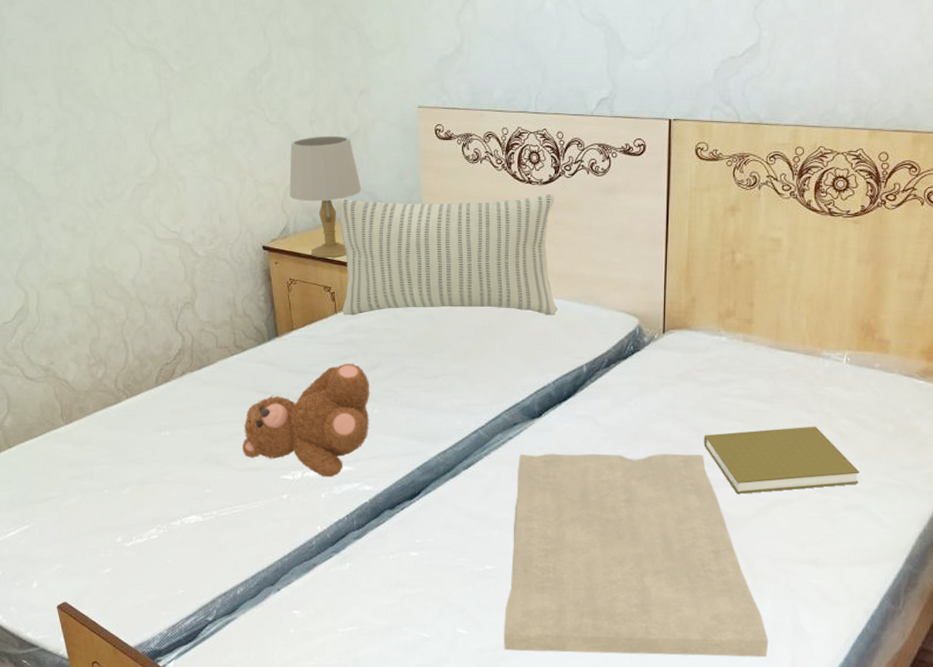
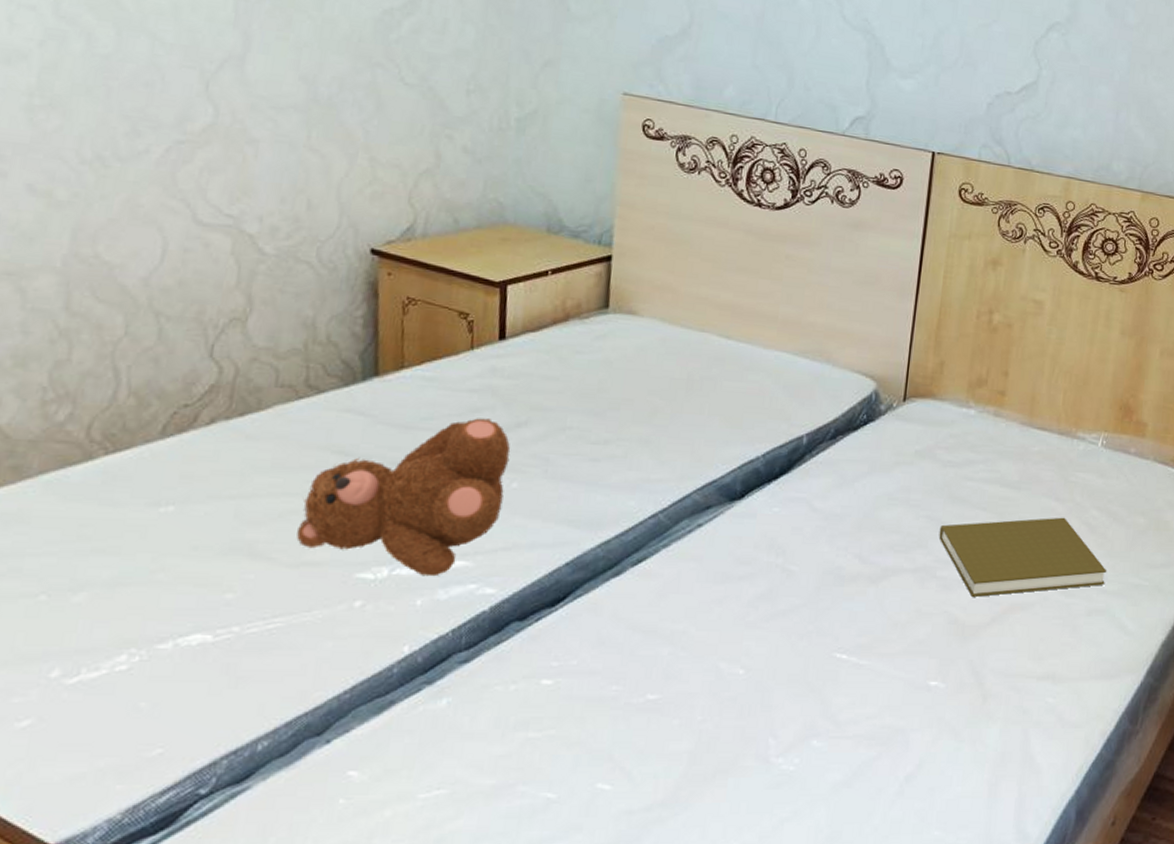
table lamp: present [289,135,362,258] -> none [422,110,531,275]
pillow: present [335,194,557,316] -> none [482,196,789,371]
towel: present [503,453,769,658] -> none [661,546,994,810]

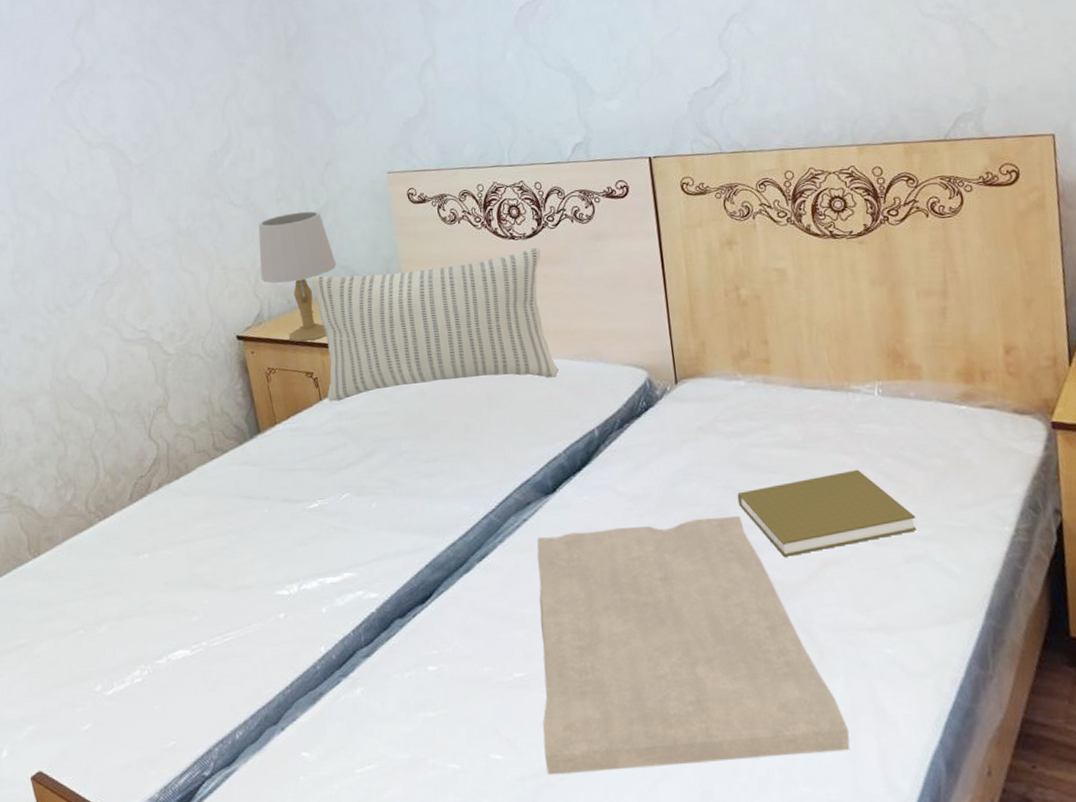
teddy bear: present [296,418,511,577] -> none [230,454,368,589]
table lamp: none [422,110,531,275] -> present [258,210,337,342]
pillow: none [482,196,789,371] -> present [310,248,559,402]
towel: none [661,546,994,810] -> present [536,516,850,776]

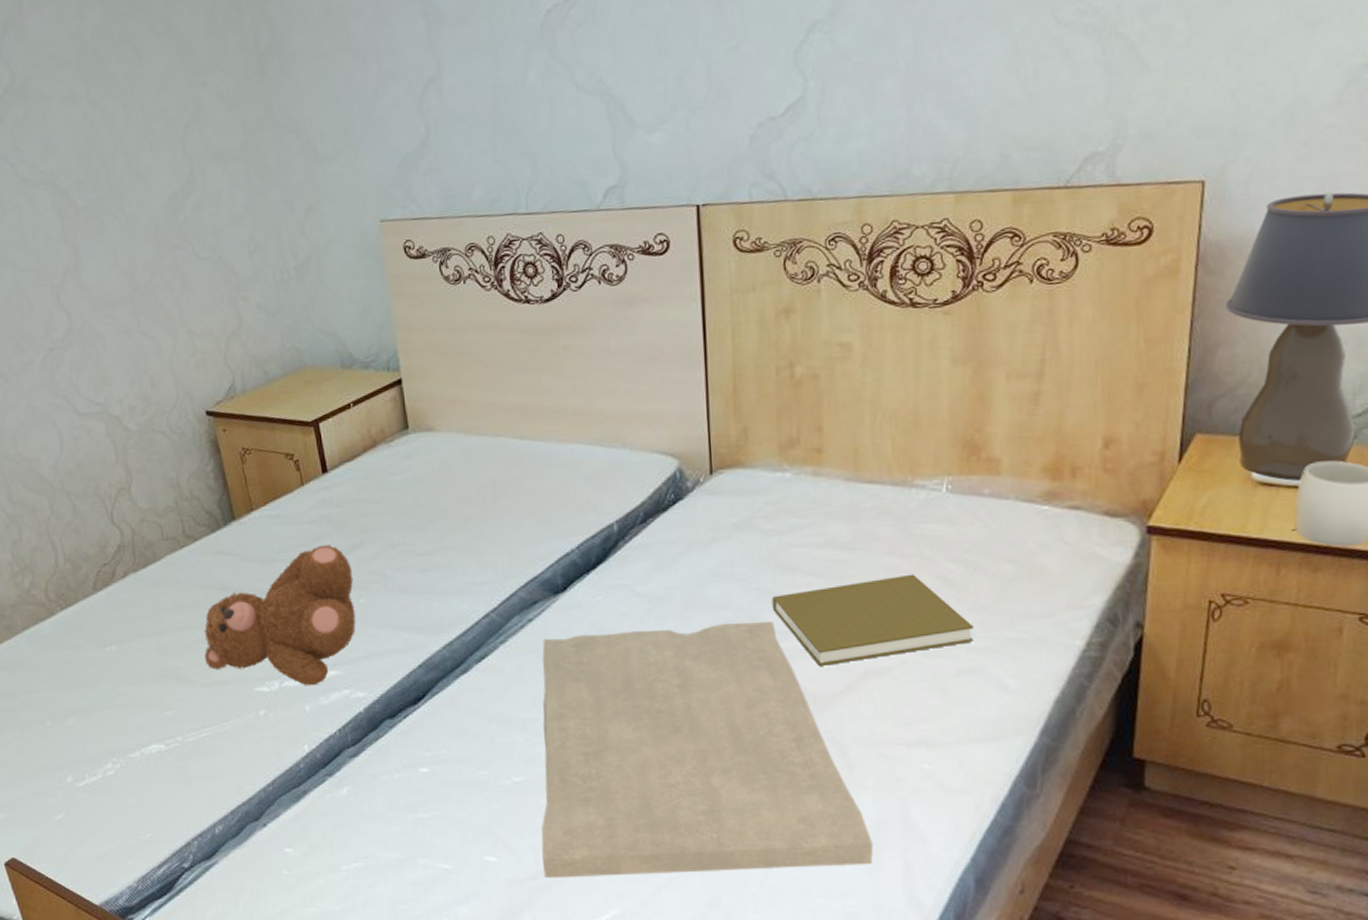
teddy bear: none [230,454,368,589] -> present [204,545,356,686]
table lamp: present [258,210,337,342] -> none [228,266,320,419]
pillow: present [310,248,559,402] -> none [289,314,575,487]

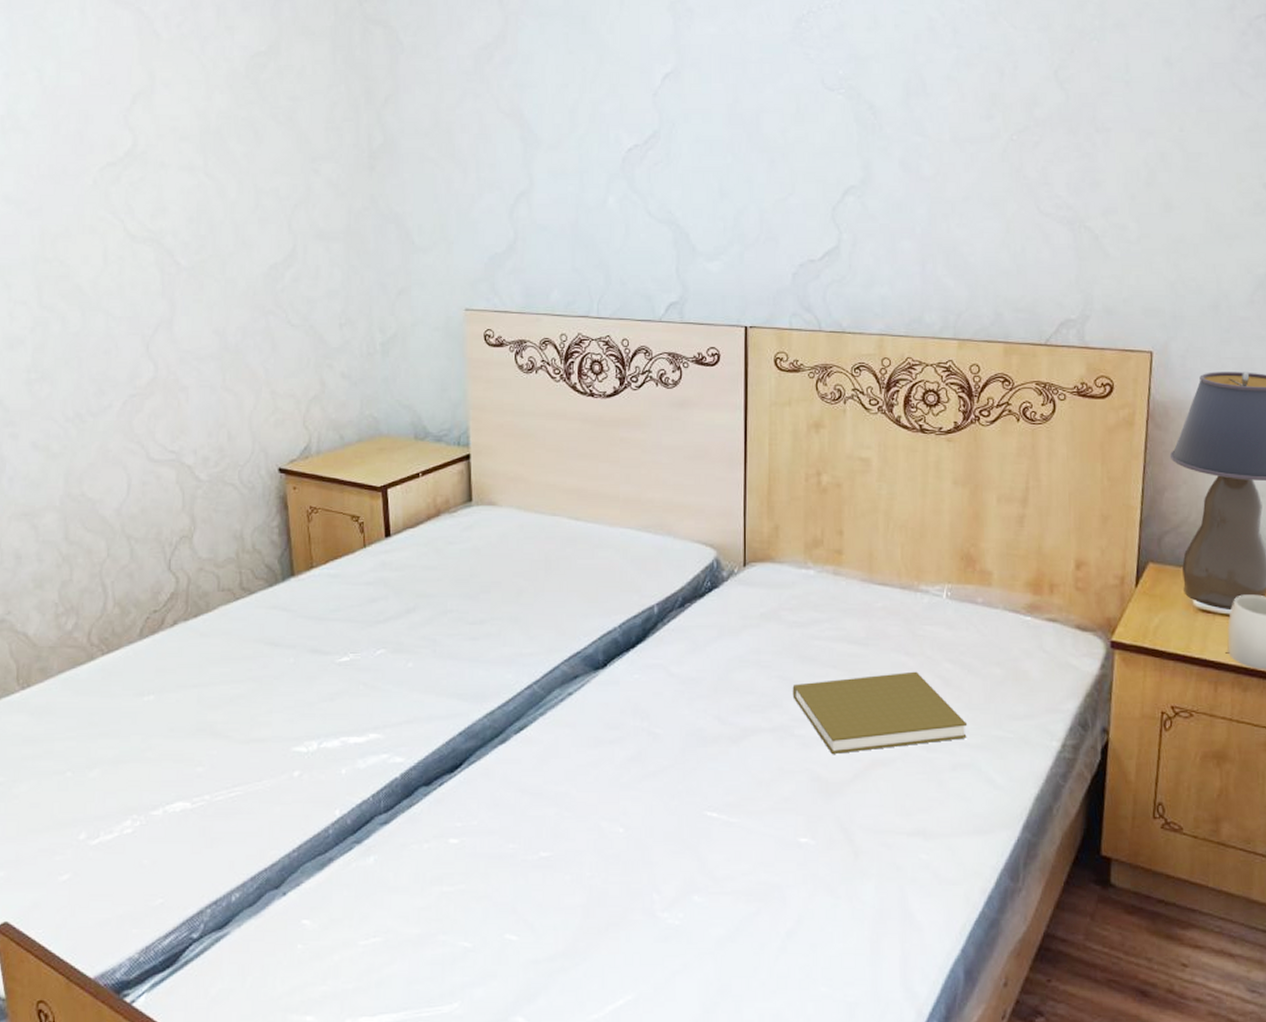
teddy bear: present [204,545,356,686] -> none [245,607,404,748]
towel: present [541,622,874,879] -> none [561,707,875,960]

